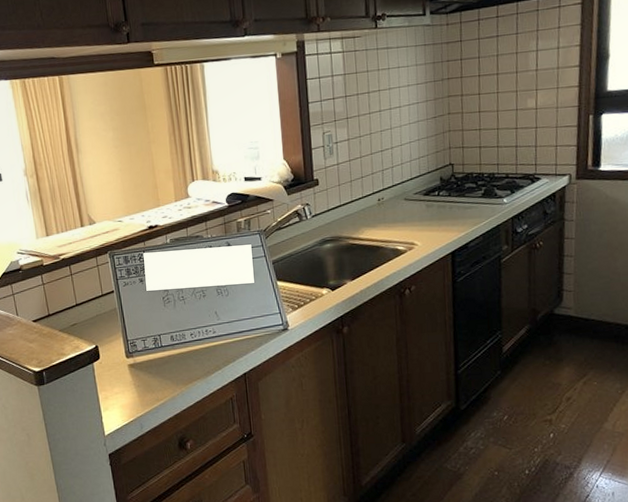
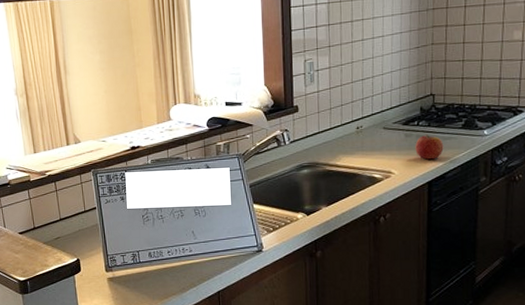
fruit: none [436,204,465,230] -> present [415,134,444,160]

